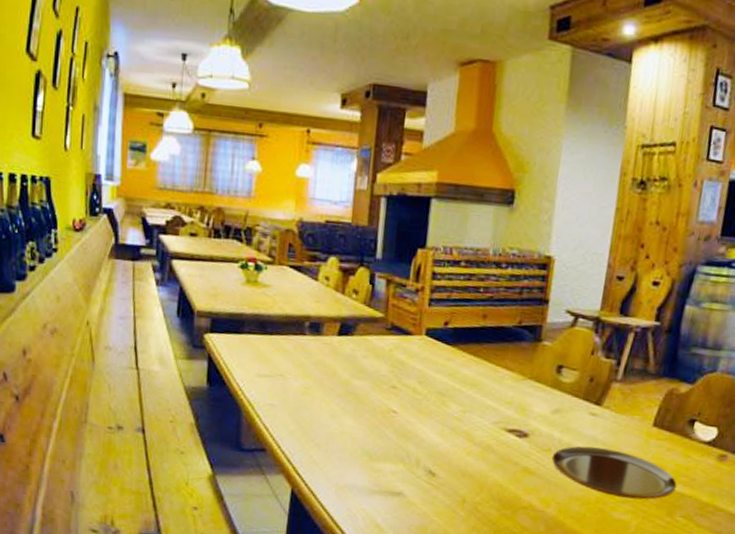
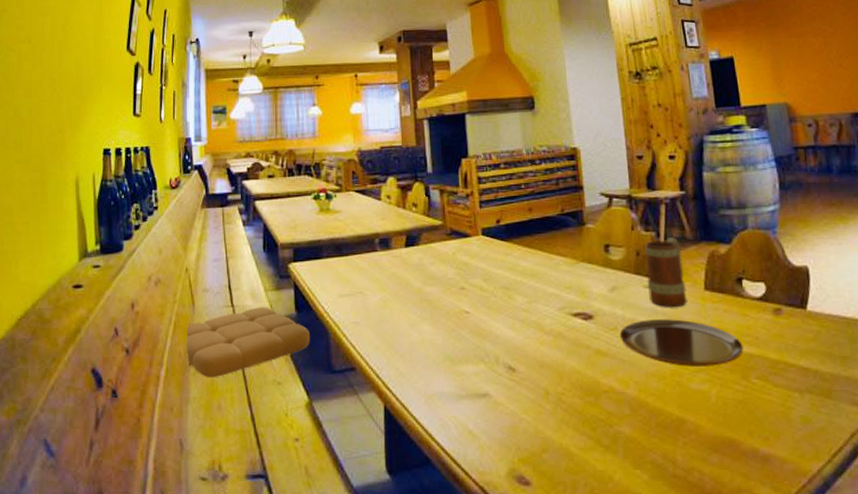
seat cushion: none [83,373,221,438] -> present [186,307,311,378]
beer mug: none [592,368,640,439] -> present [645,237,687,307]

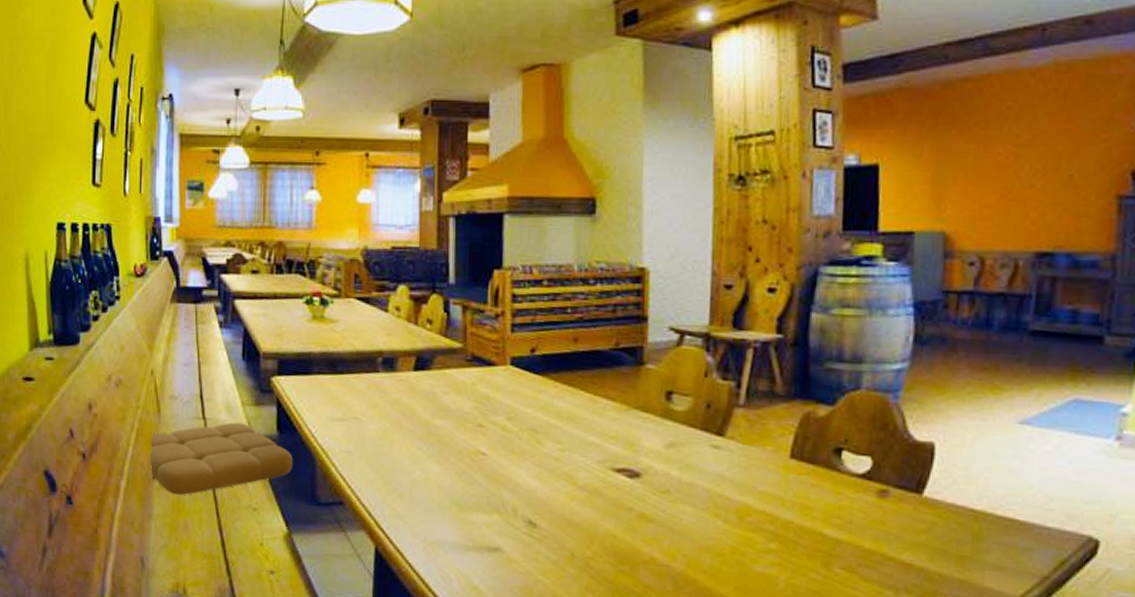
plate: present [619,319,744,367] -> none [671,485,830,549]
beer mug: present [645,237,687,307] -> none [715,390,767,475]

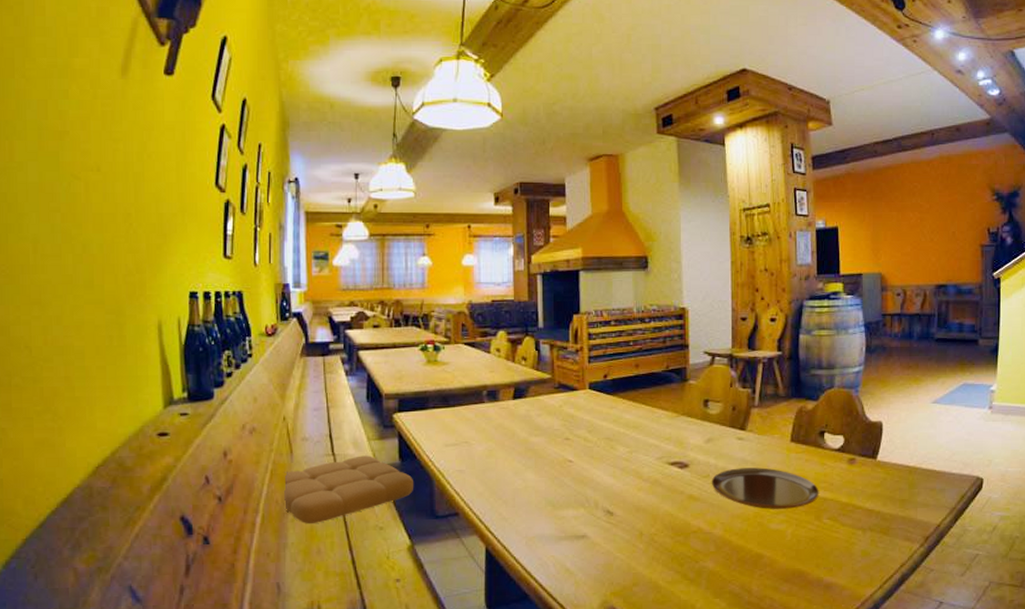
plate: none [671,485,830,549] -> present [711,467,819,509]

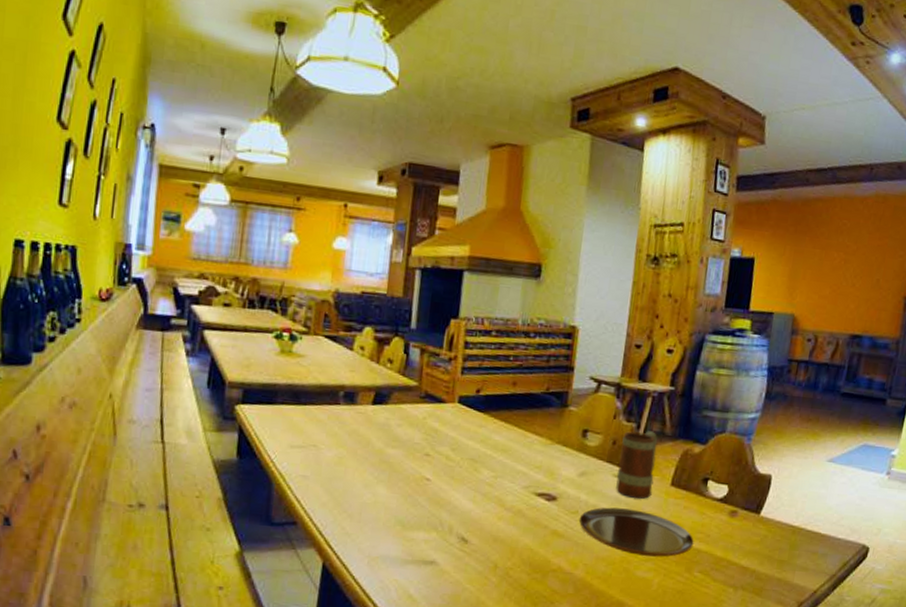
seat cushion: present [284,455,414,525] -> none [101,447,251,517]
beer mug: none [740,394,774,457] -> present [616,431,658,499]

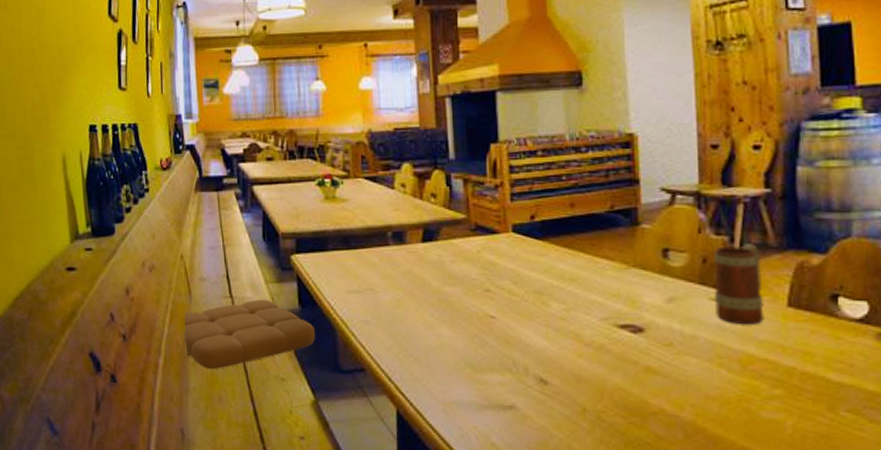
seat cushion: none [101,447,251,517] -> present [184,299,316,370]
plate: present [578,507,694,557] -> none [675,336,833,394]

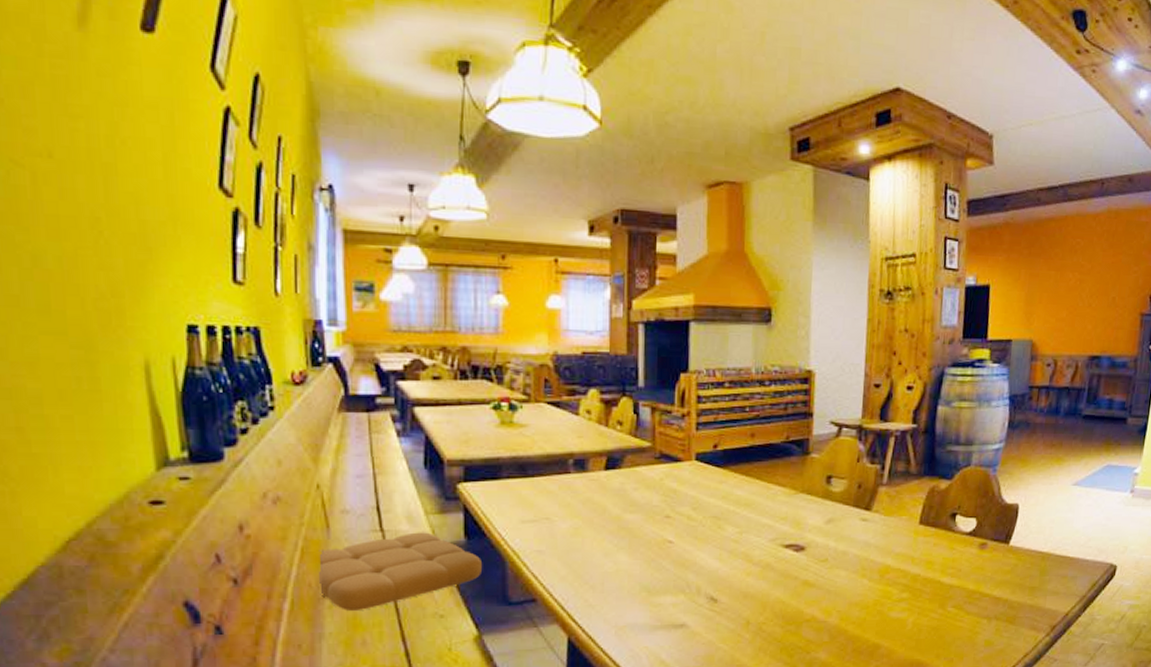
beer mug: present [714,243,764,324] -> none [864,471,903,540]

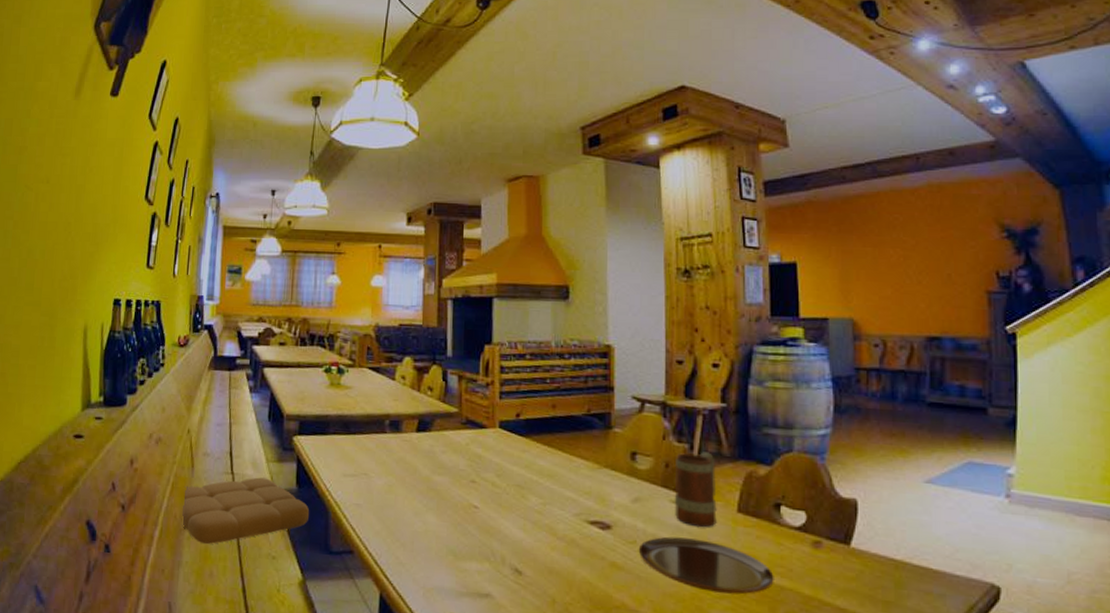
plate: none [829,552,946,597] -> present [638,536,774,595]
beer mug: none [864,471,903,540] -> present [674,452,717,527]

